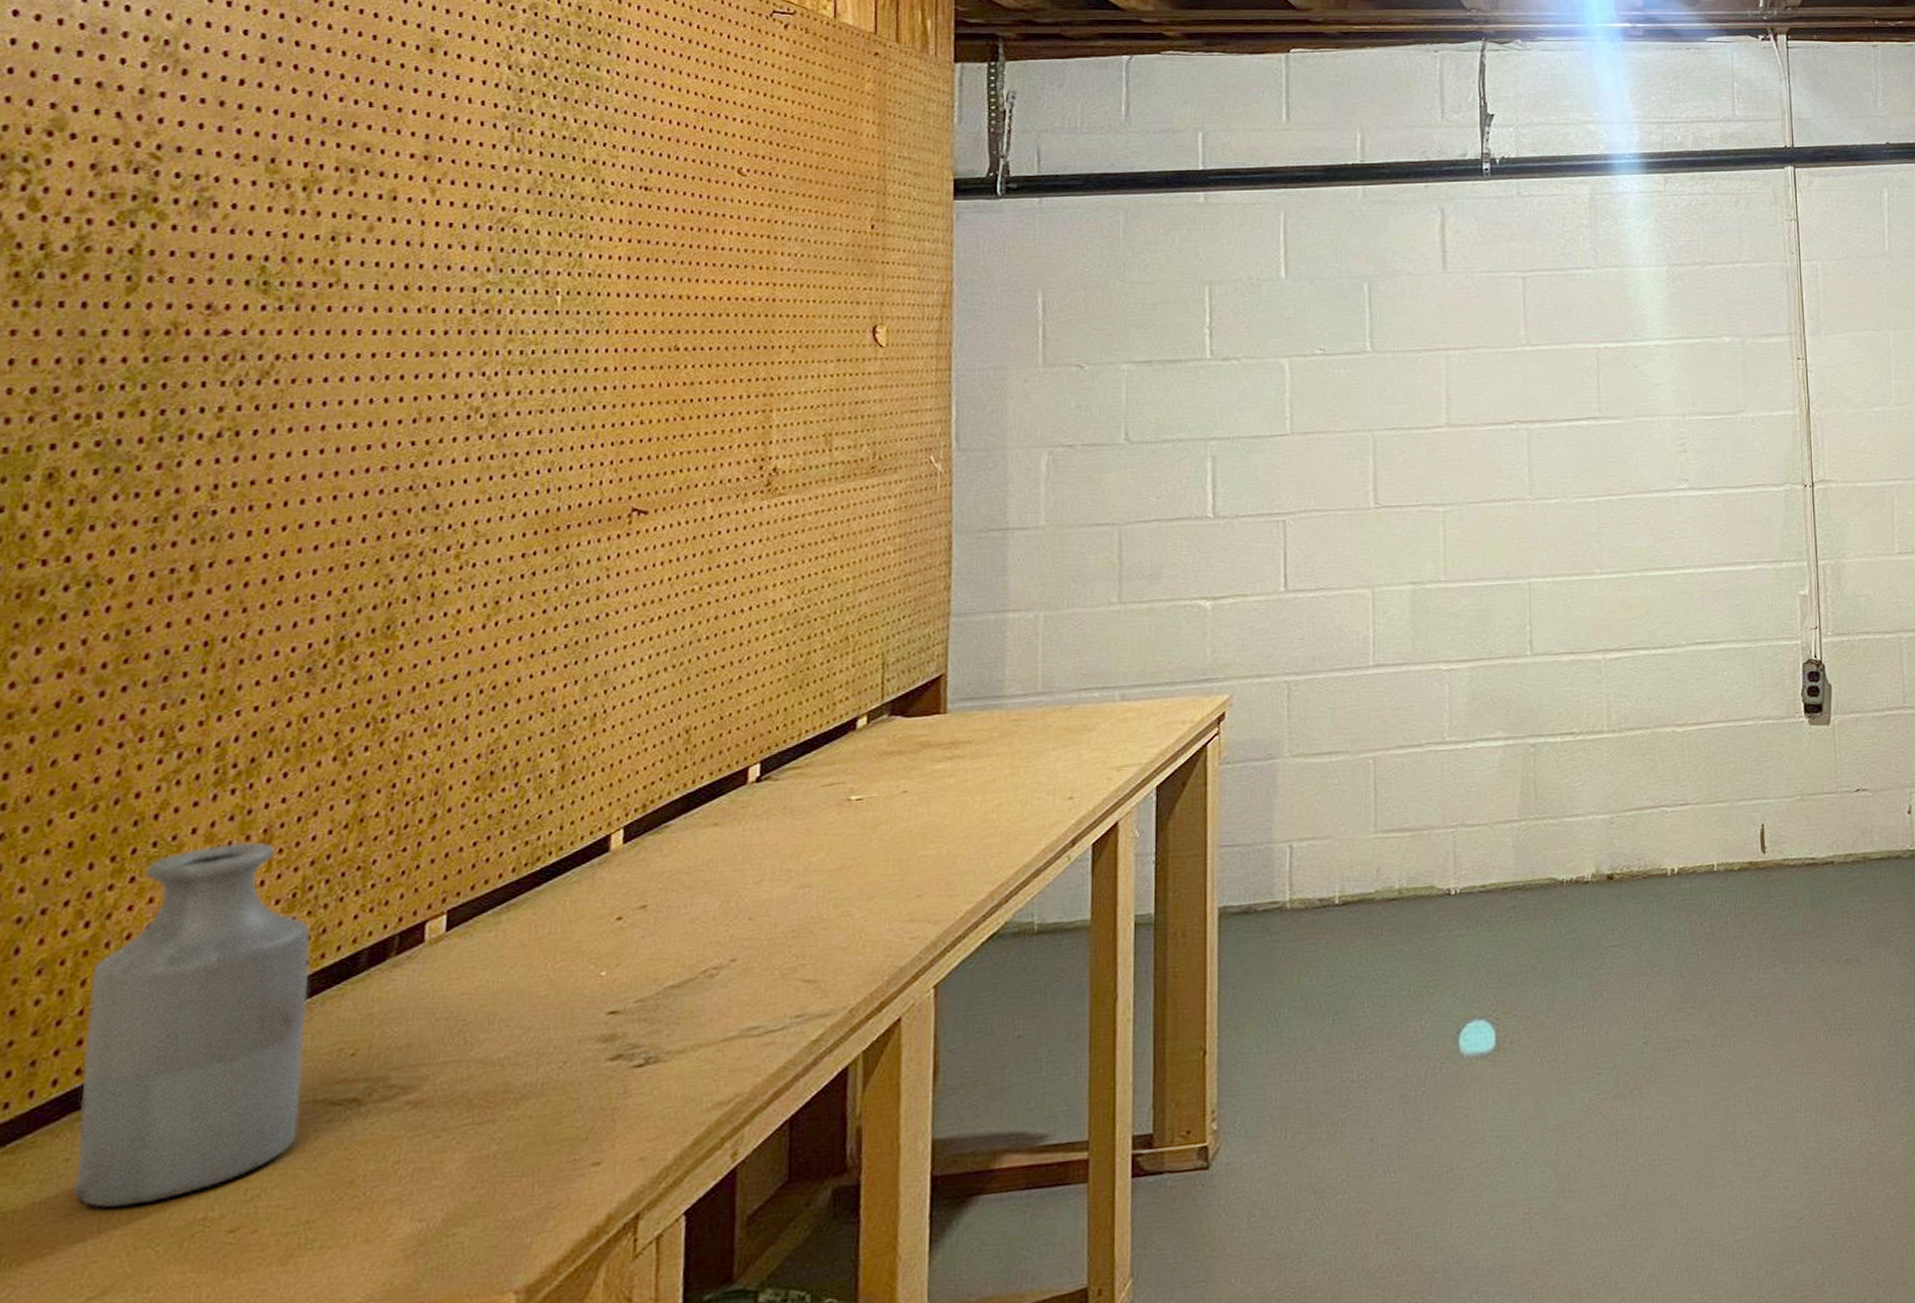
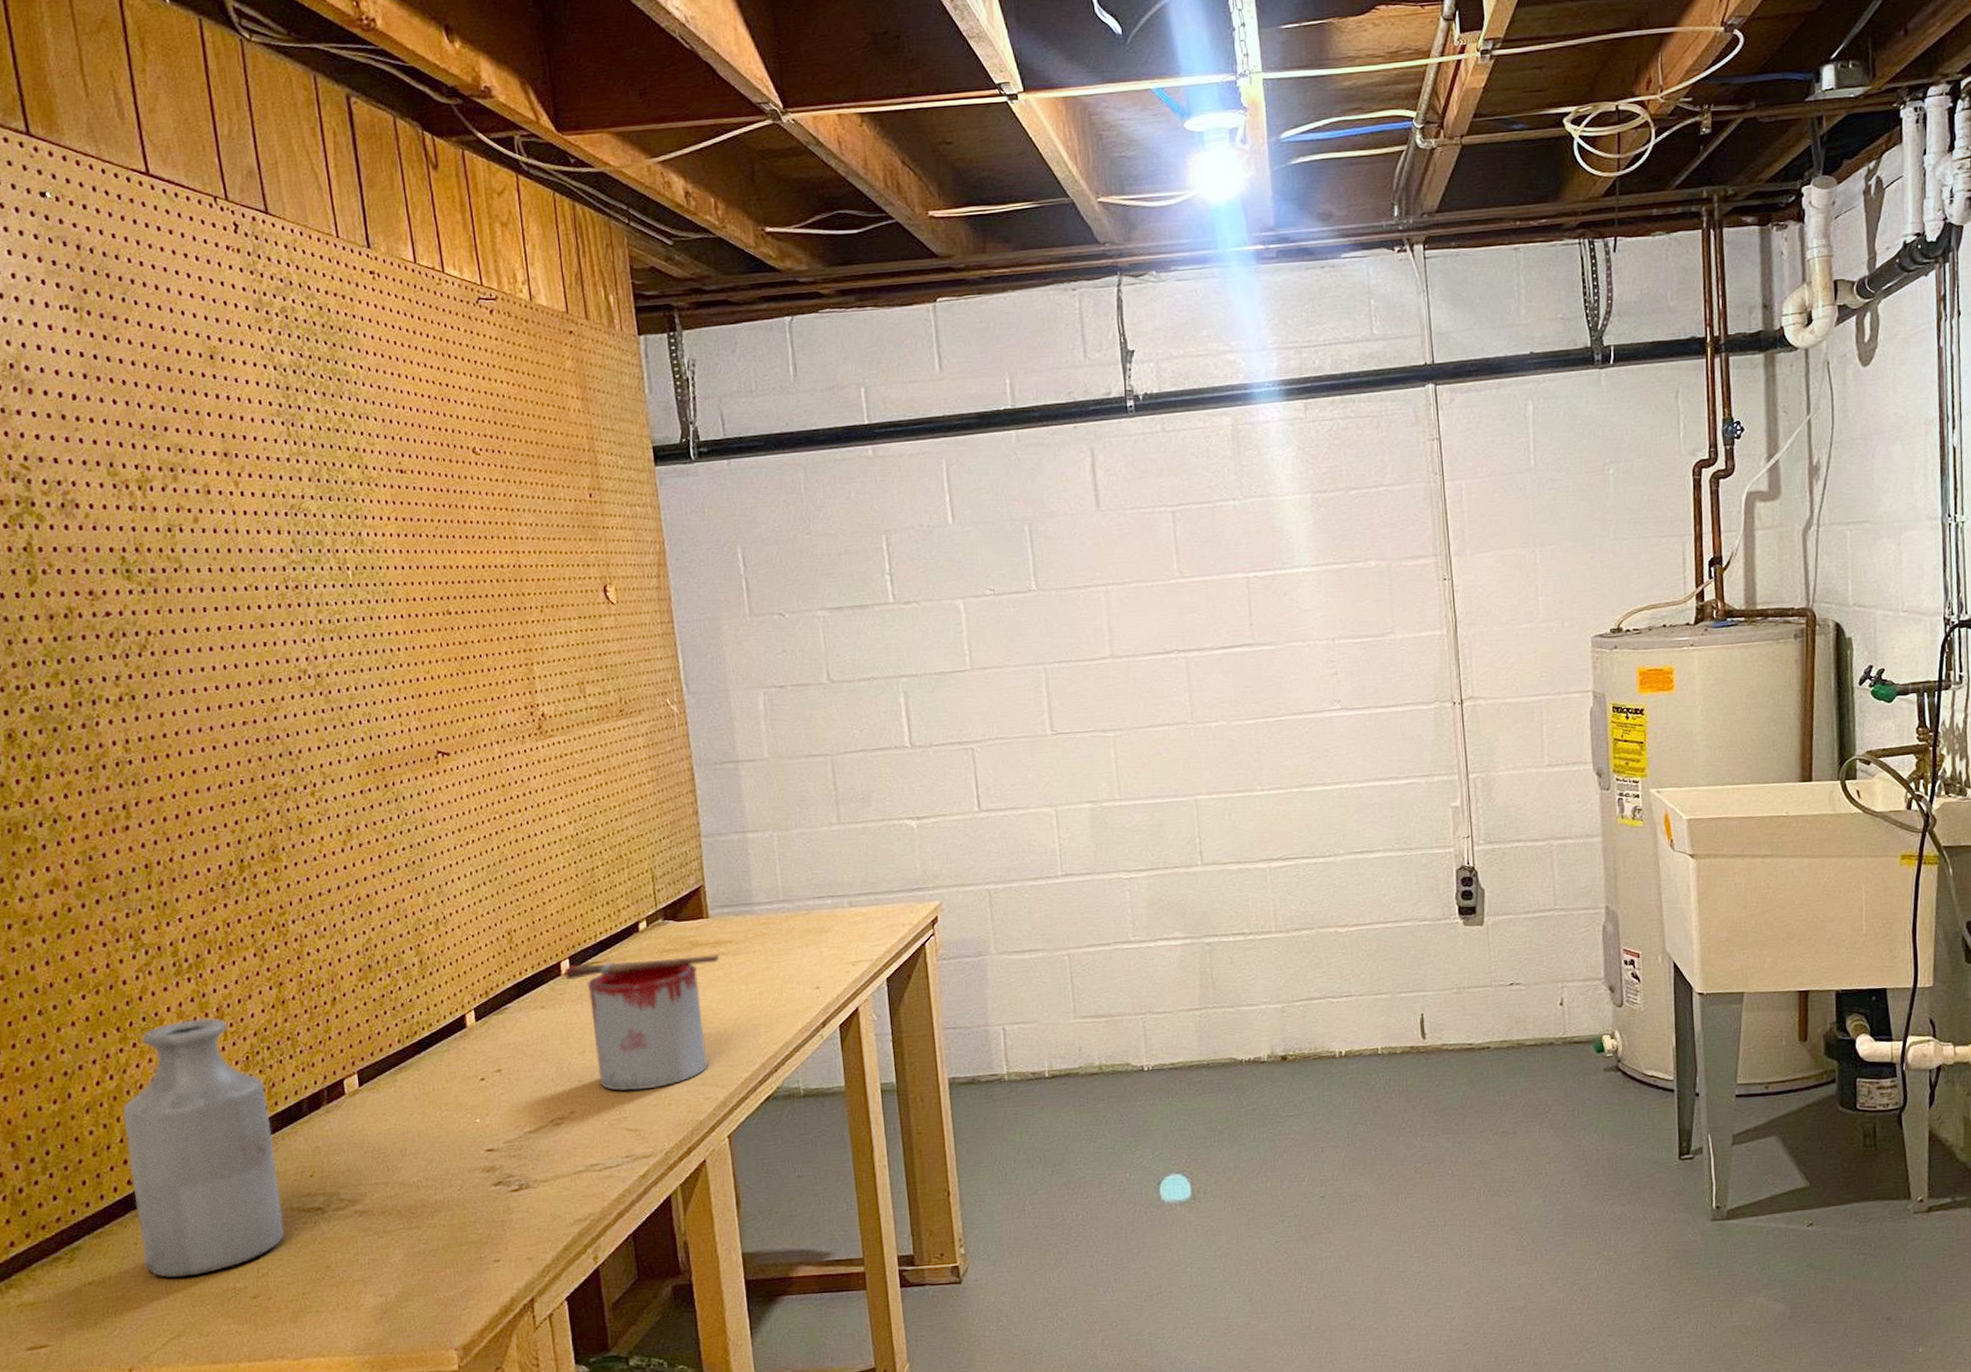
paint can: none [751,758,954,931] -> present [563,954,720,1091]

